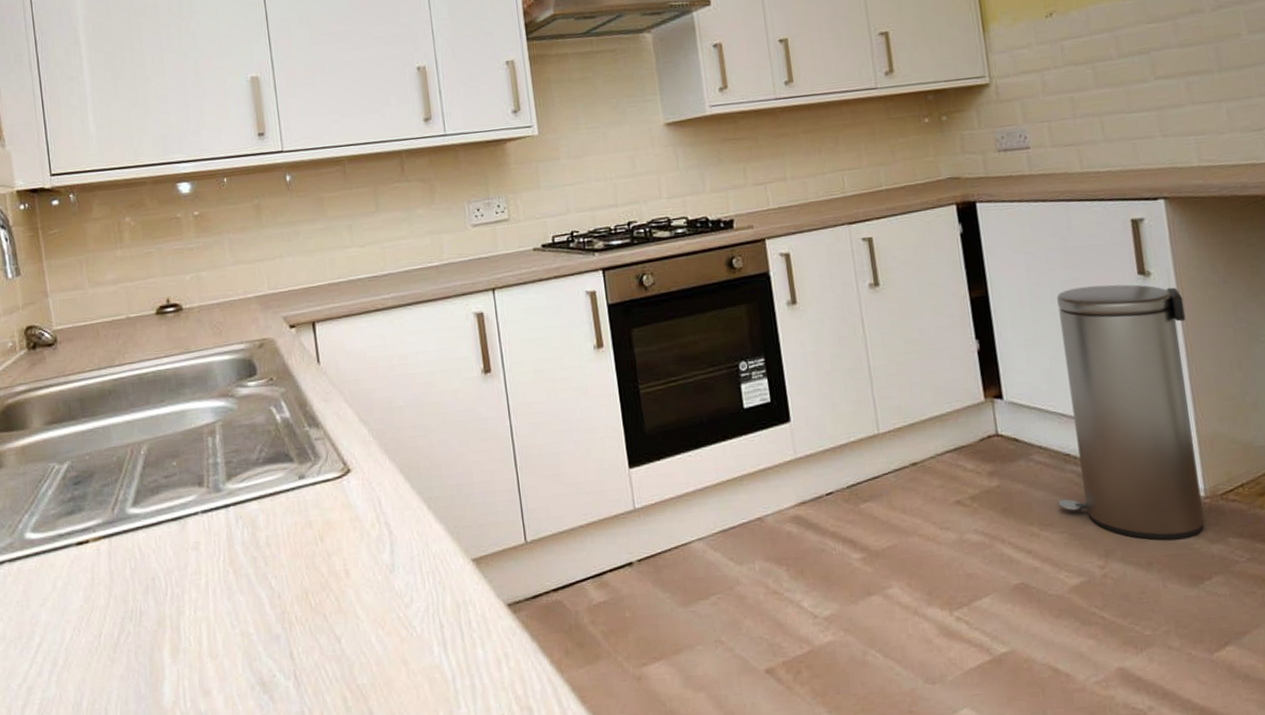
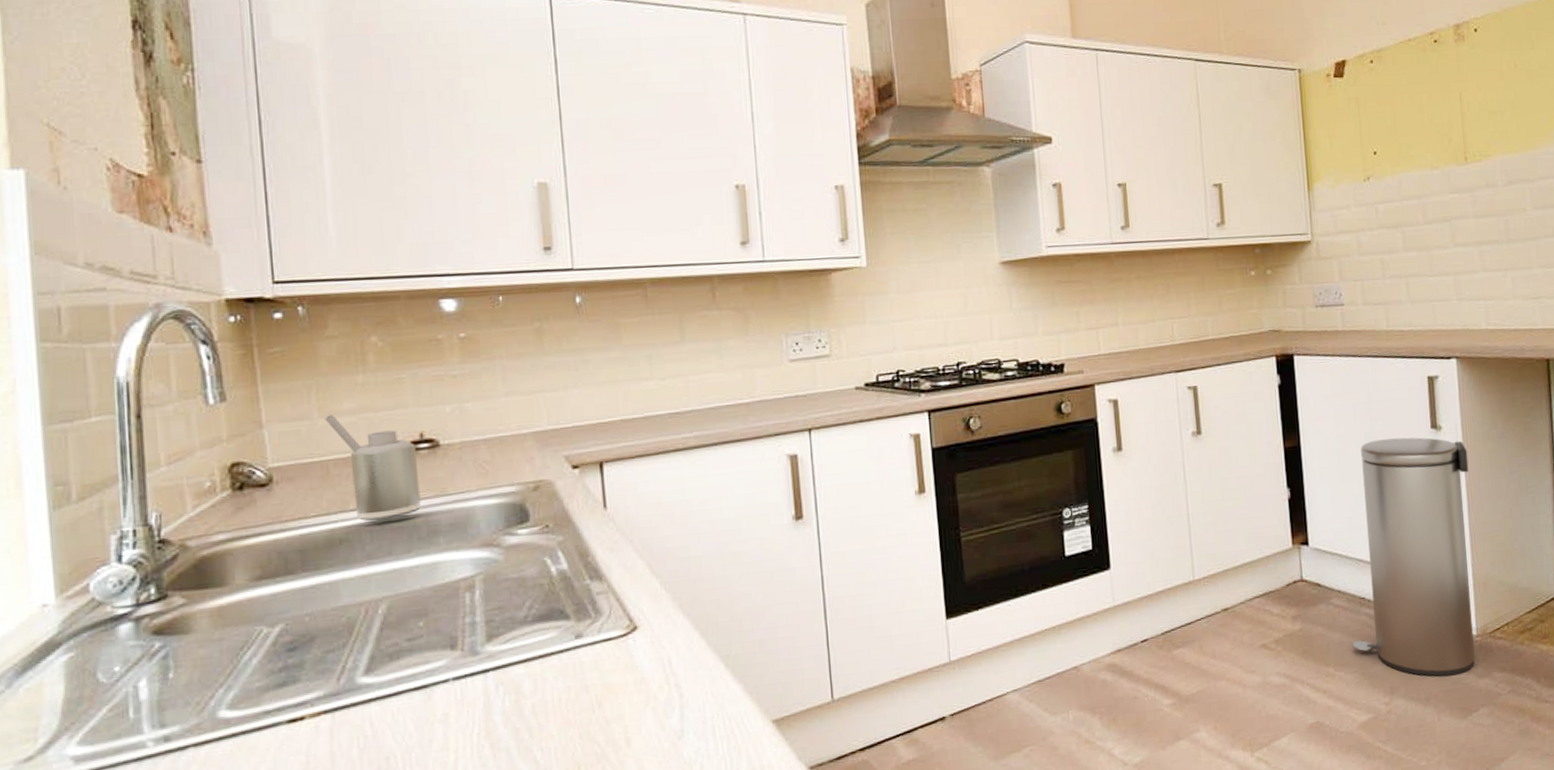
soap dispenser: none [93,284,170,375] -> present [324,414,421,521]

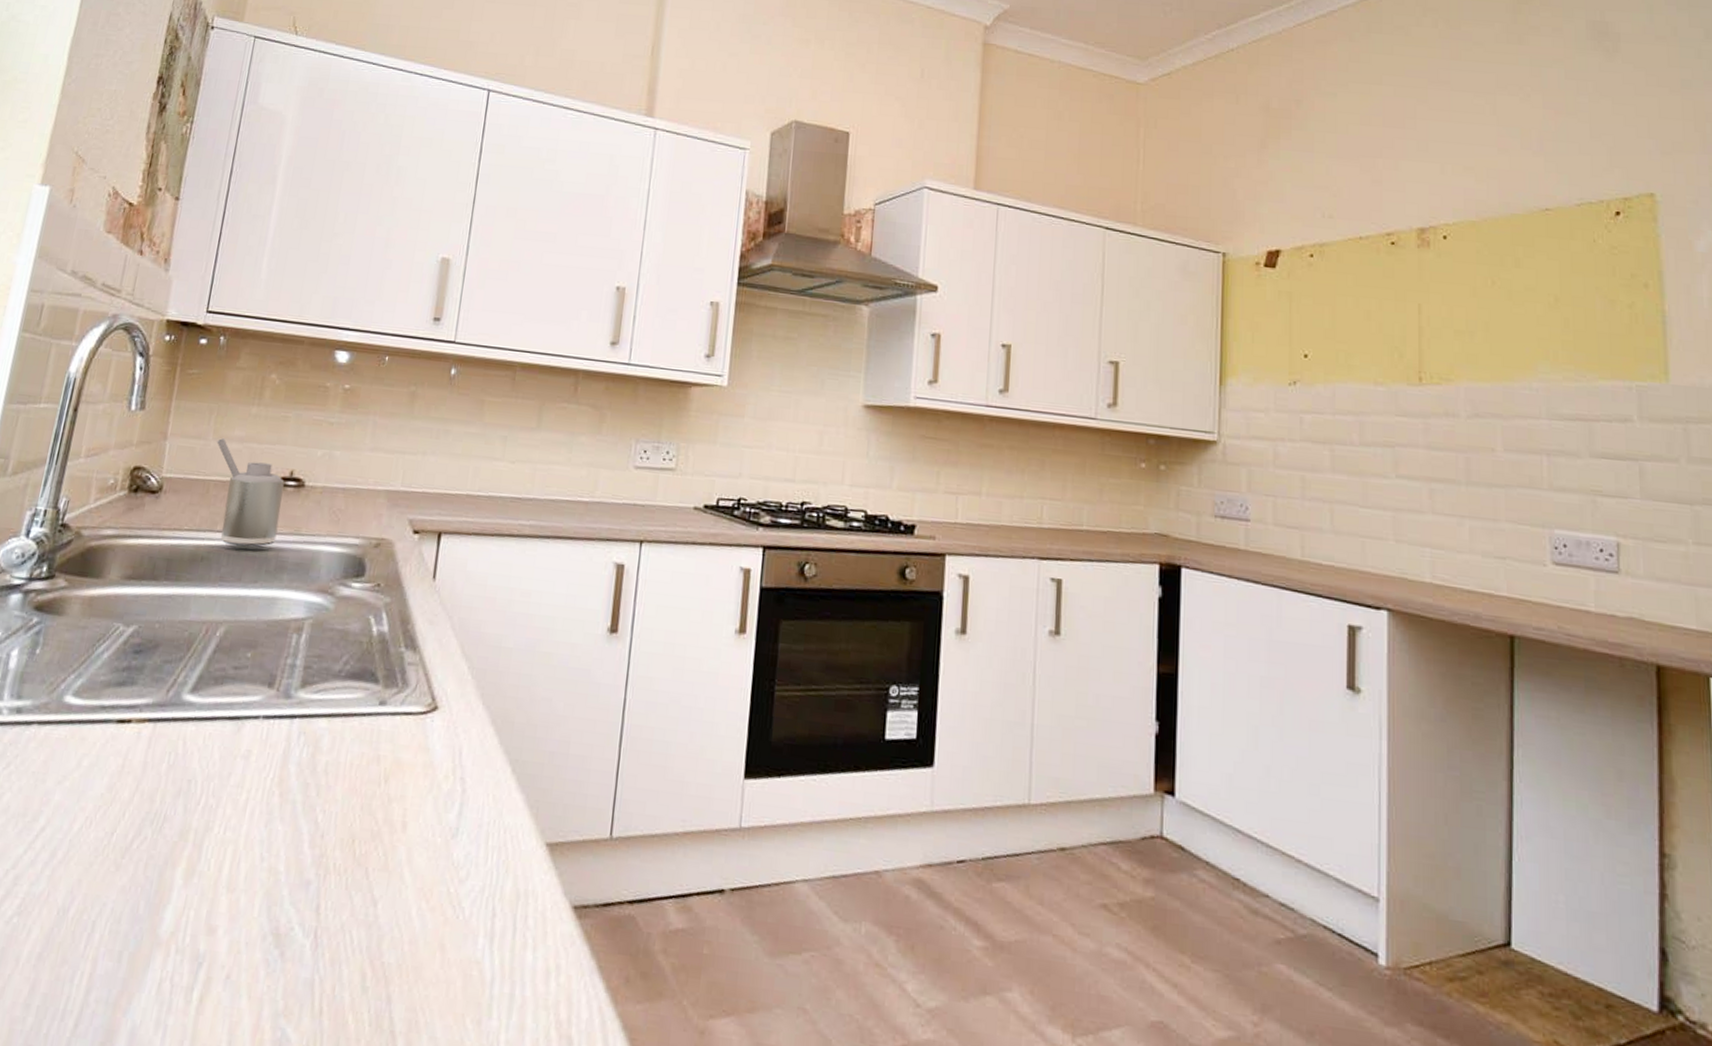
pedal bin: present [1352,437,1475,677] -> none [1217,687,1393,1013]

